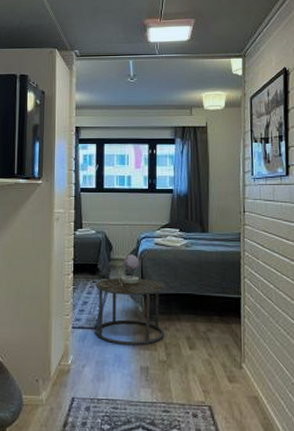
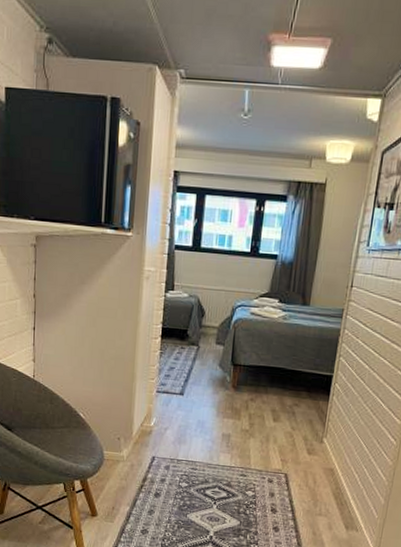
side table: present [95,278,165,346] -> none [179,345,255,414]
table lamp: present [99,254,140,288] -> none [187,322,233,356]

